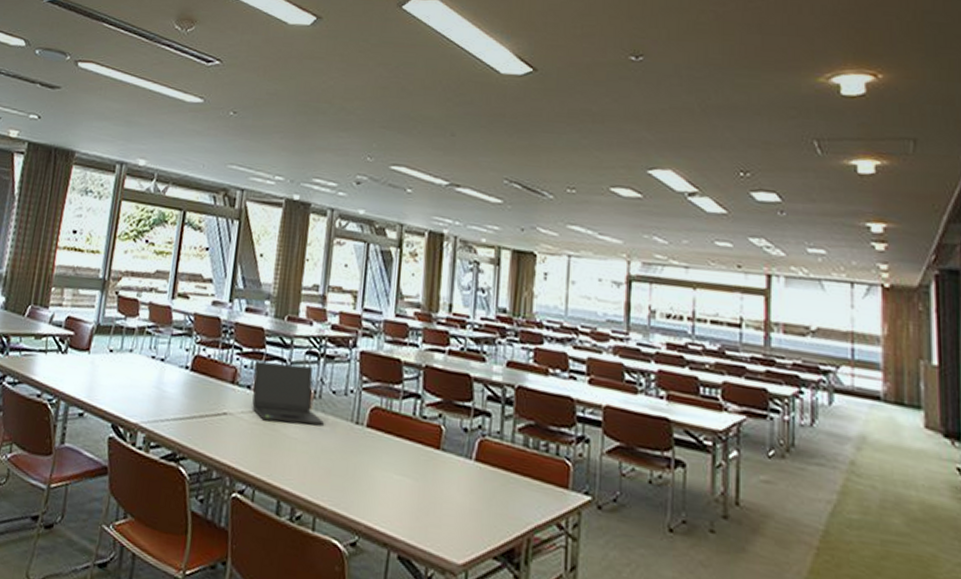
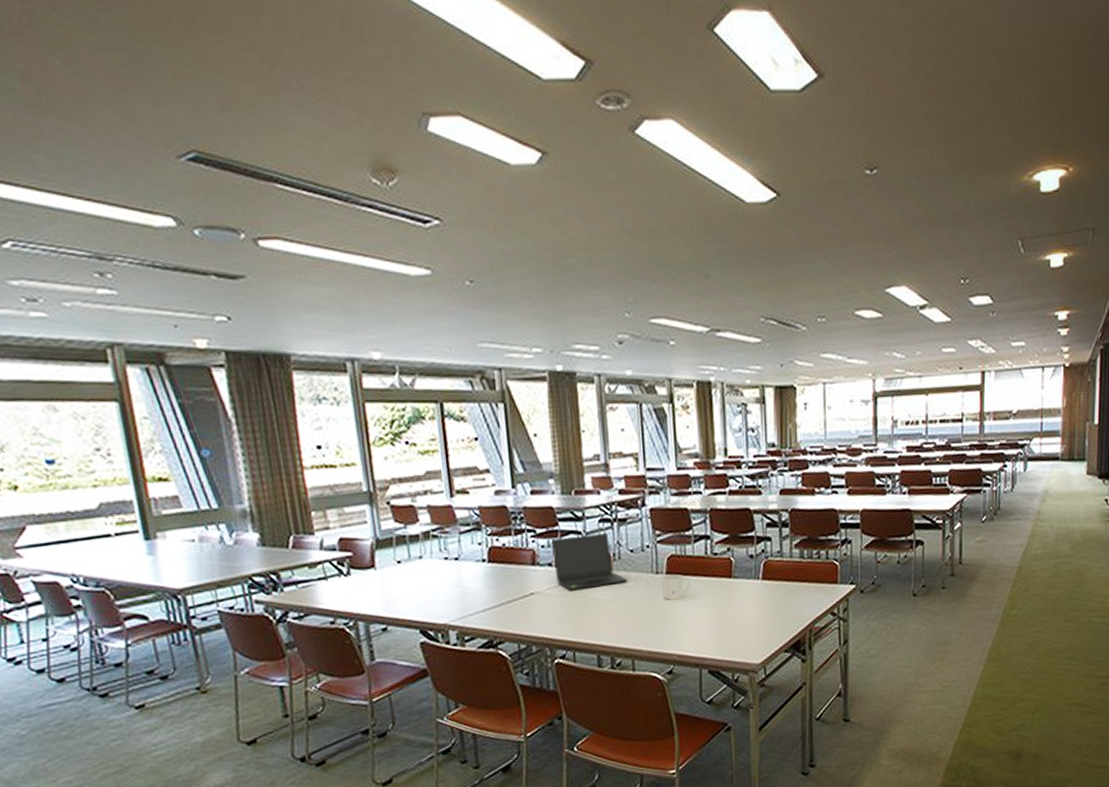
mug: none [358,427,392,459] -> present [660,574,690,600]

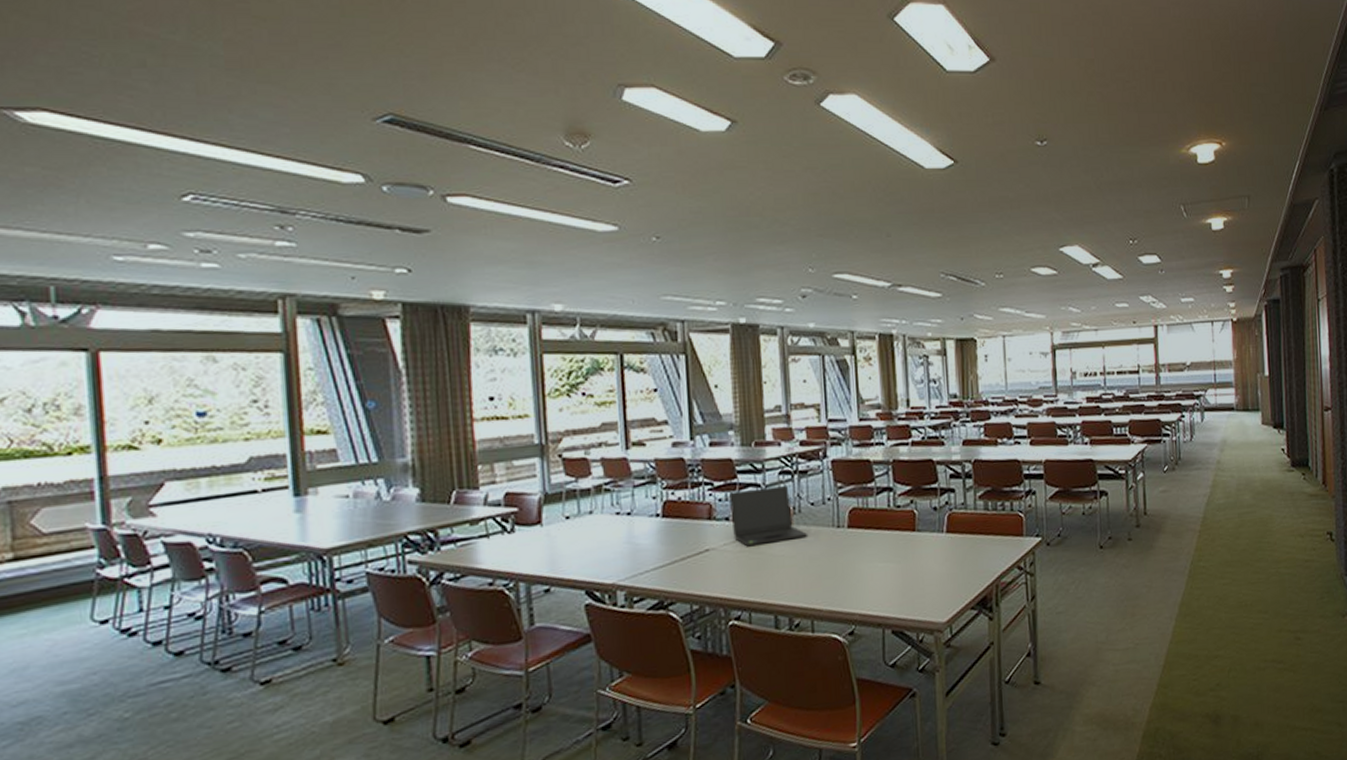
mug: present [660,574,690,600] -> none [842,527,873,555]

